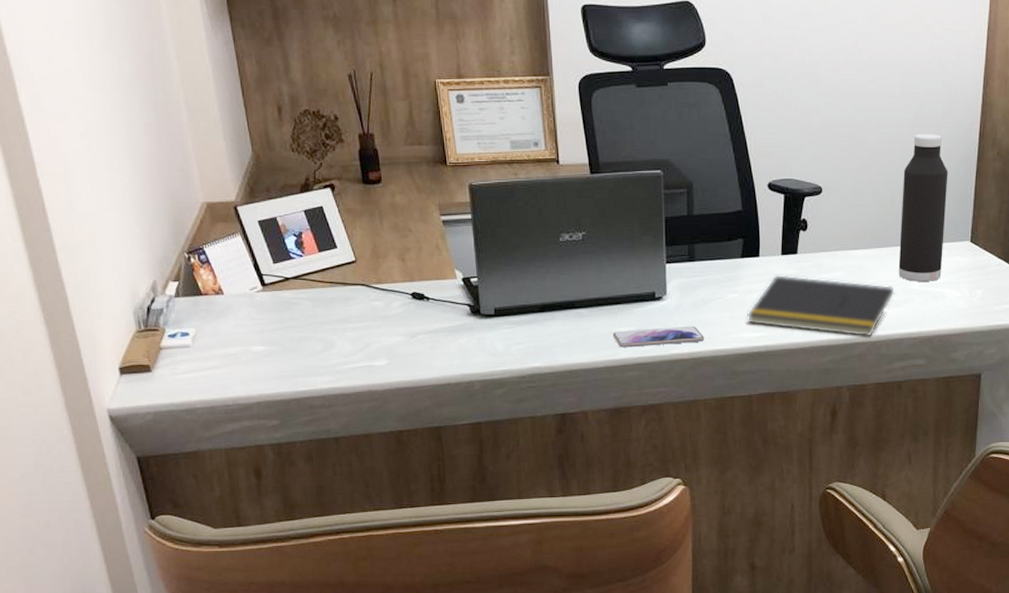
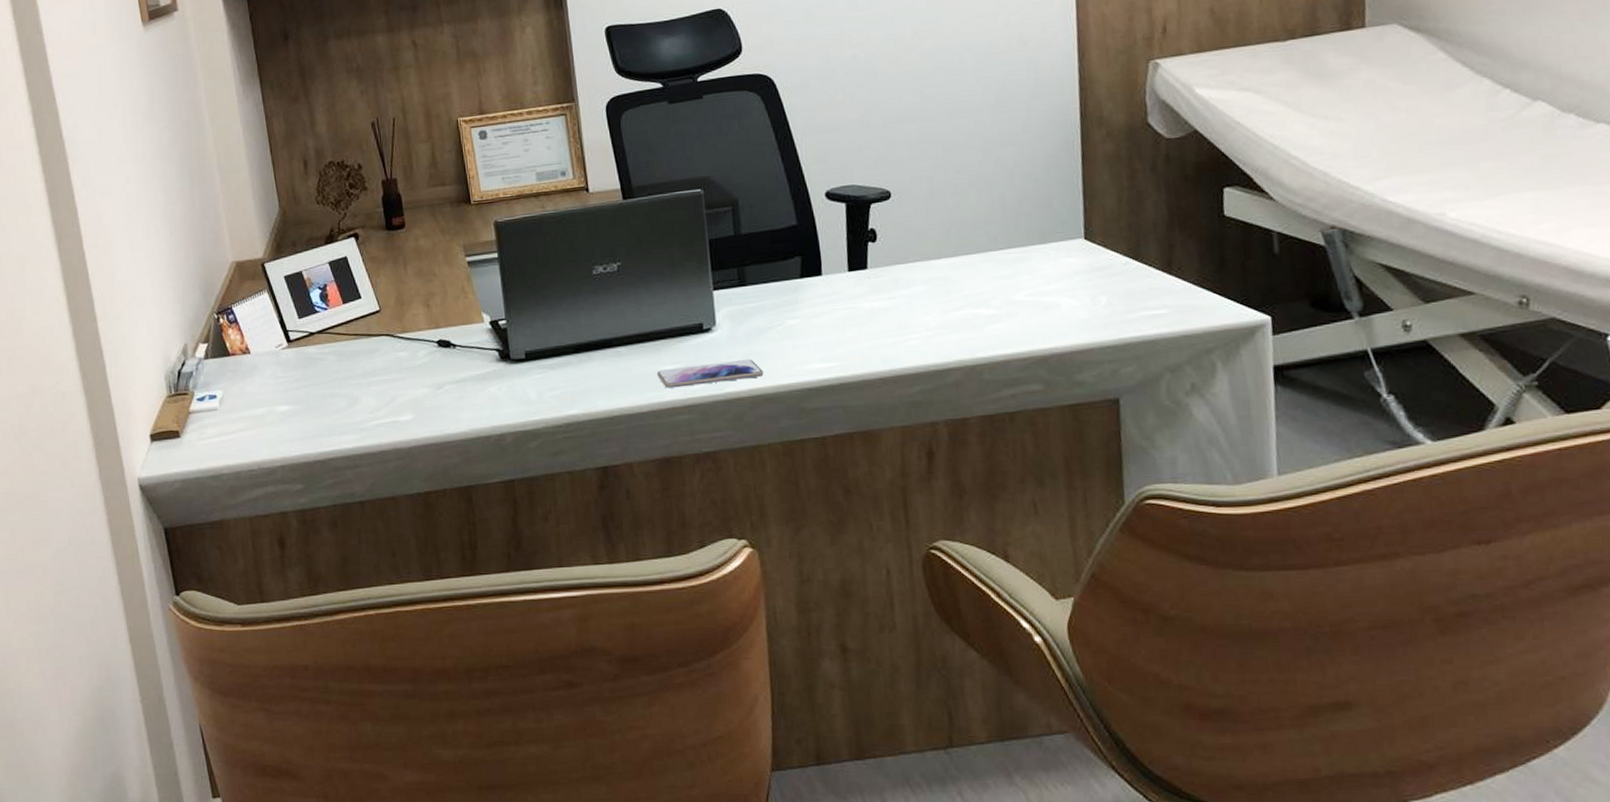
notepad: present [747,274,895,337] -> none [812,293,994,361]
water bottle: present [898,134,948,282] -> none [988,119,1052,291]

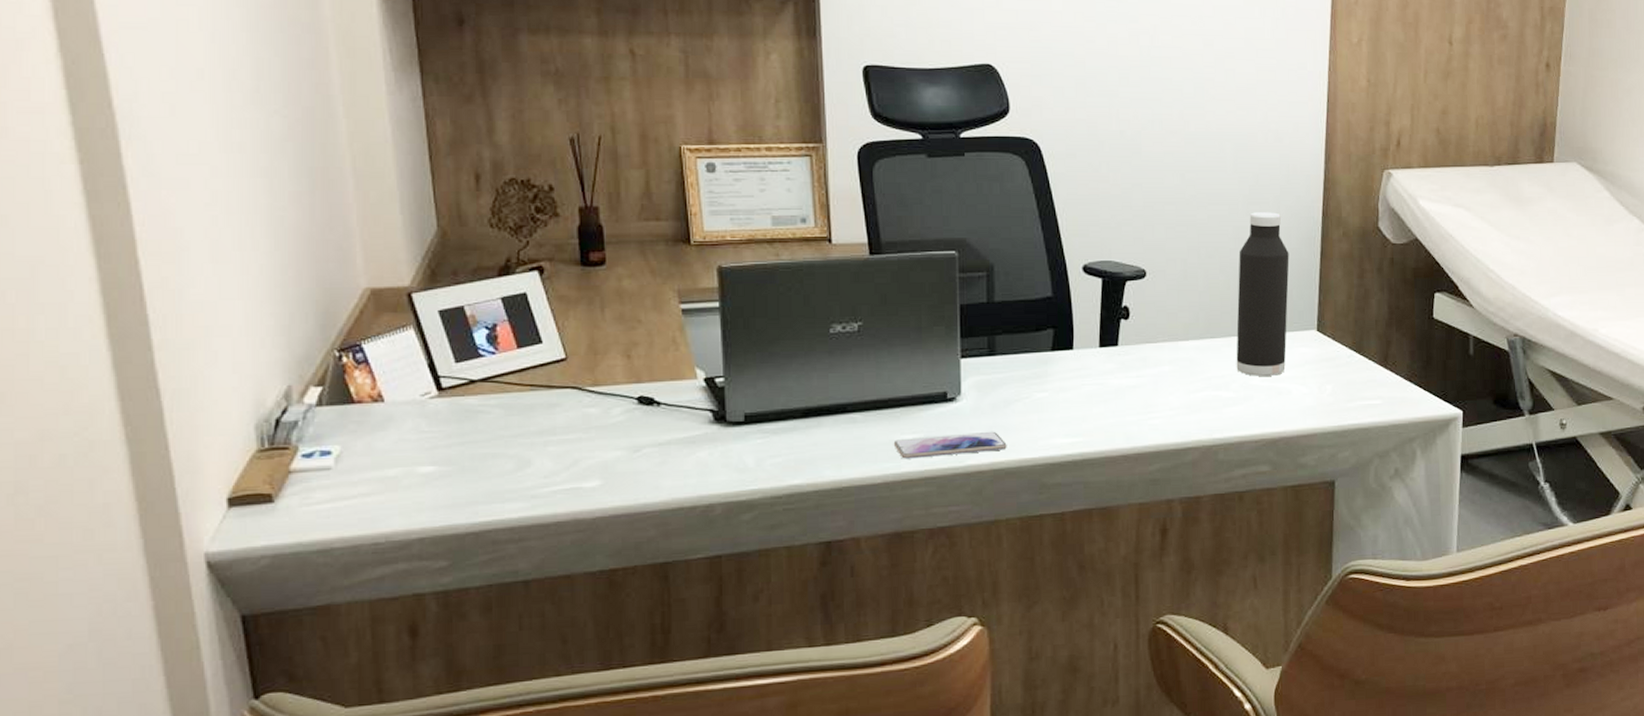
water bottle: none [988,119,1052,291] -> present [1236,212,1290,376]

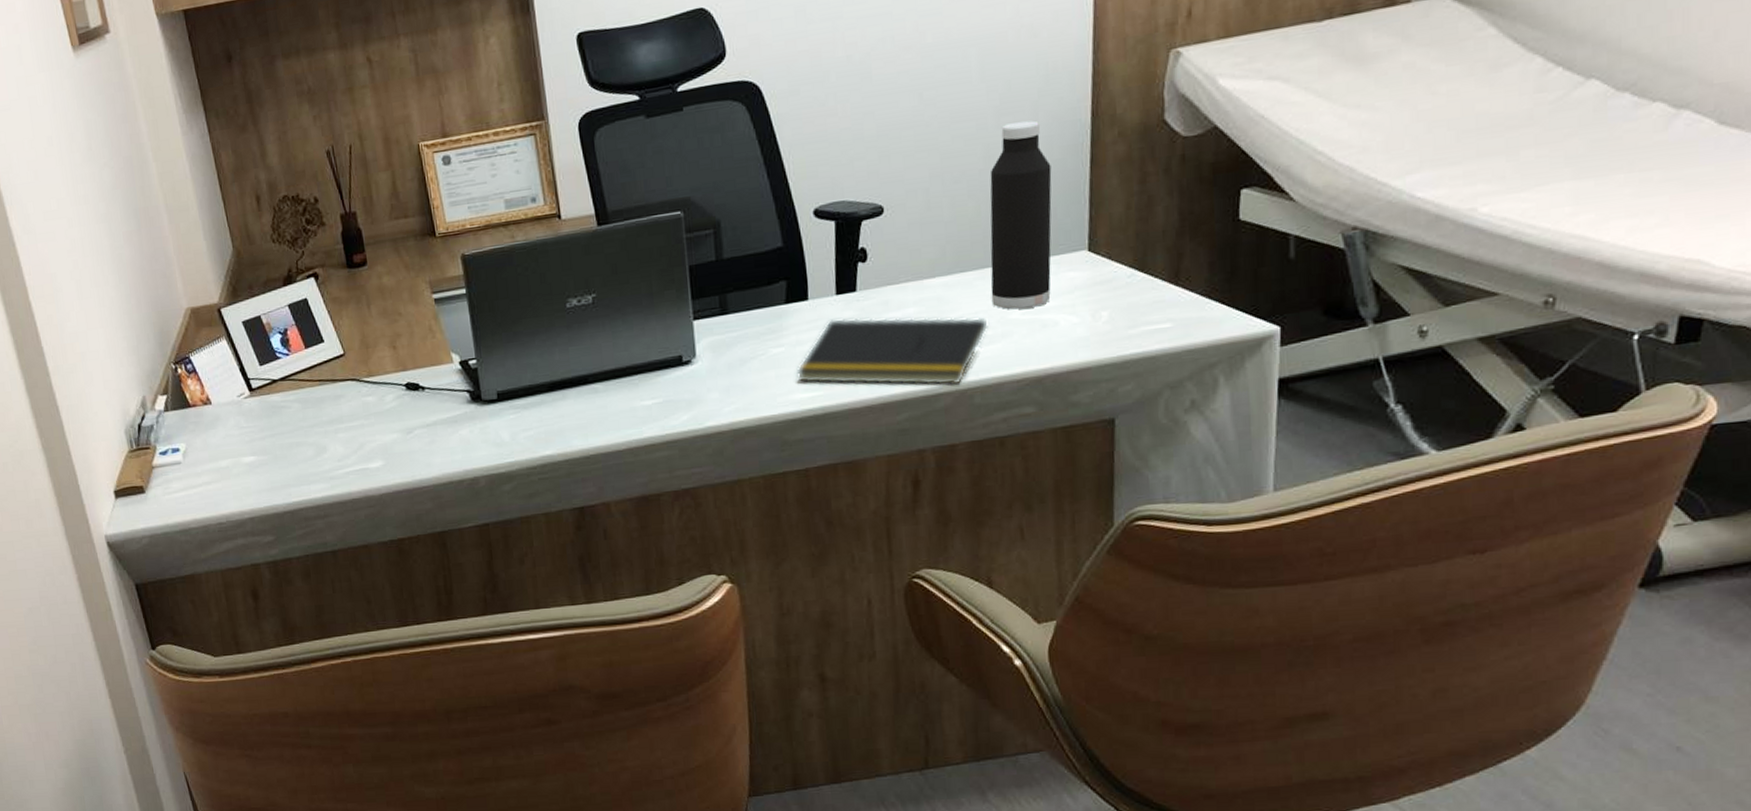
smartphone: present [893,431,1007,459] -> none [634,391,746,425]
notepad: none [1058,369,1233,441] -> present [796,317,988,386]

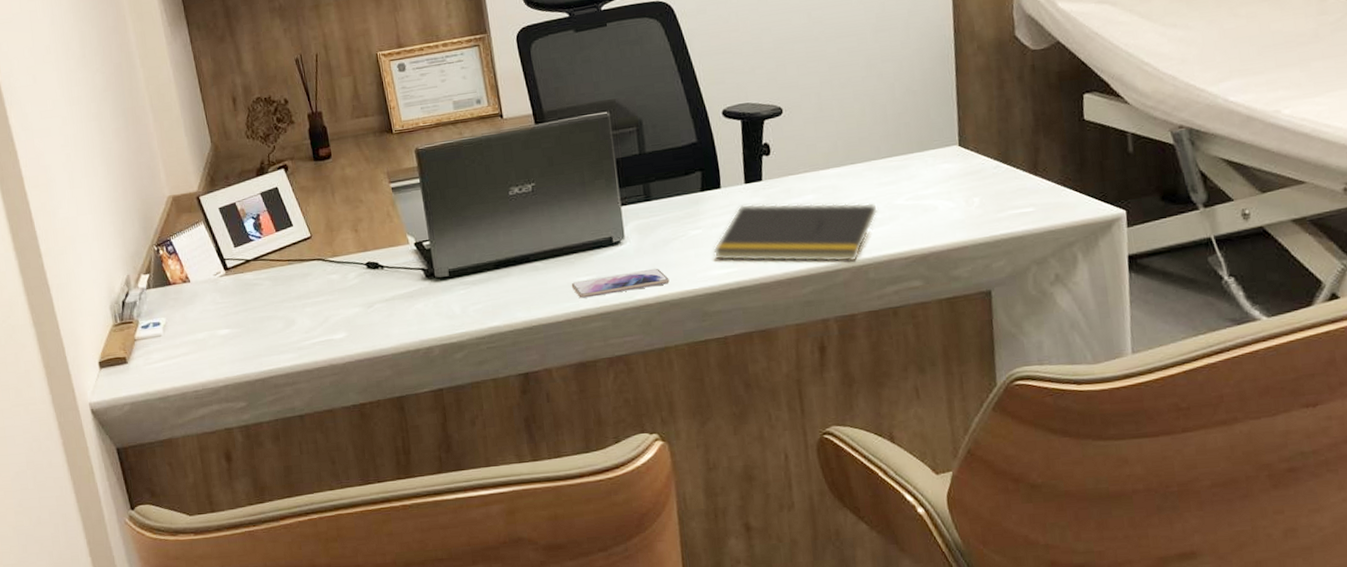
smartphone: none [634,391,746,425] -> present [571,268,670,299]
water bottle: present [989,120,1052,310] -> none [871,36,930,196]

